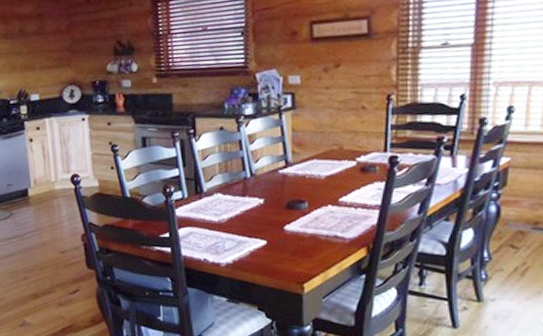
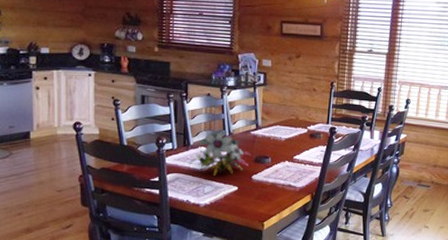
flower arrangement: none [202,171,281,228] -> present [188,130,251,176]

